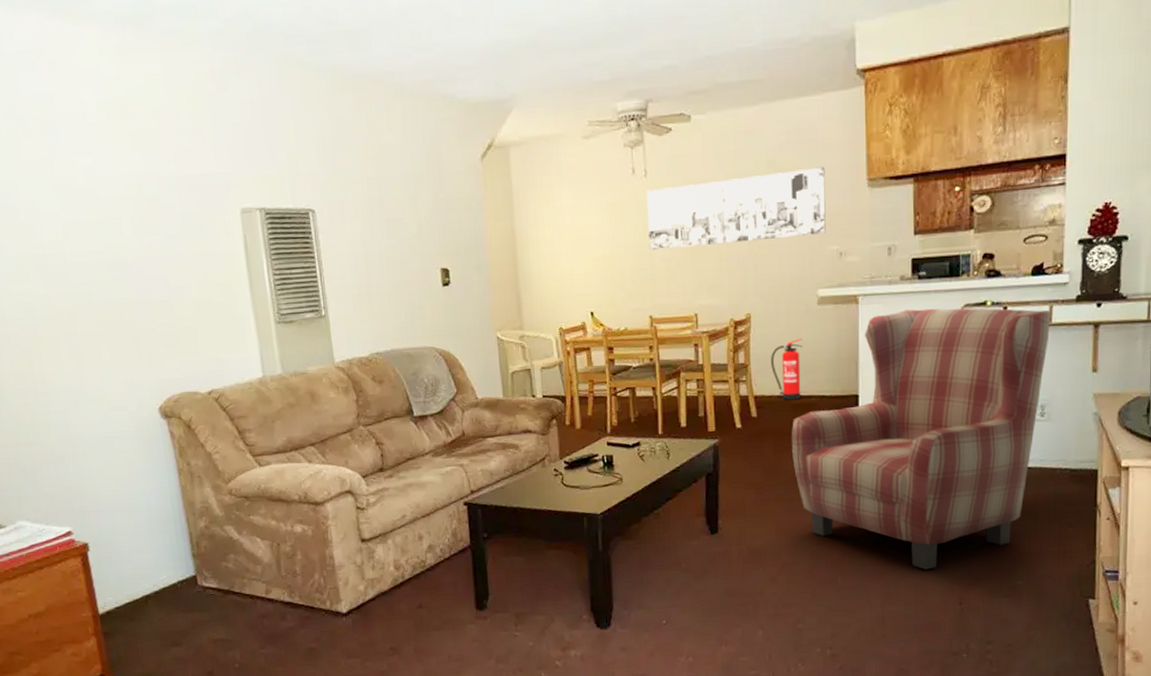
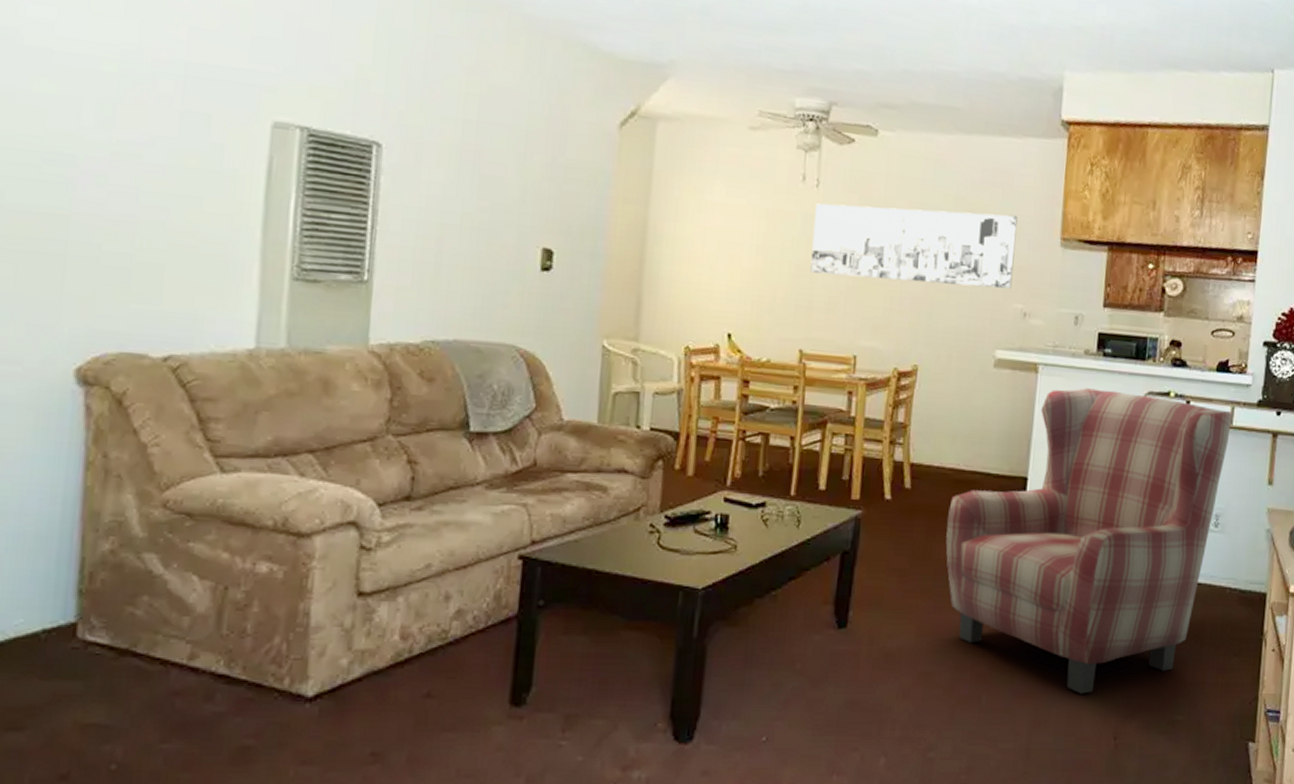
fire extinguisher: present [771,338,803,400] -> none [934,402,973,474]

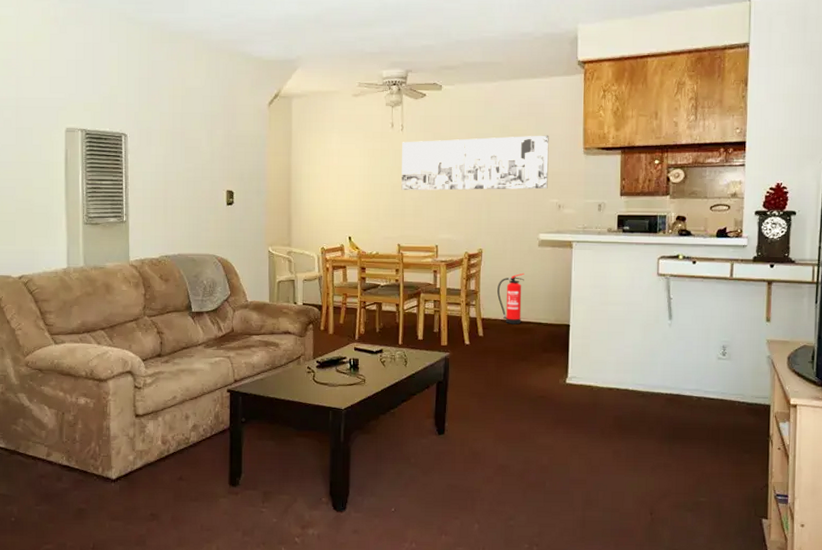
fire extinguisher: none [934,402,973,474] -> present [497,273,524,325]
armchair: present [945,388,1232,694] -> none [511,257,732,481]

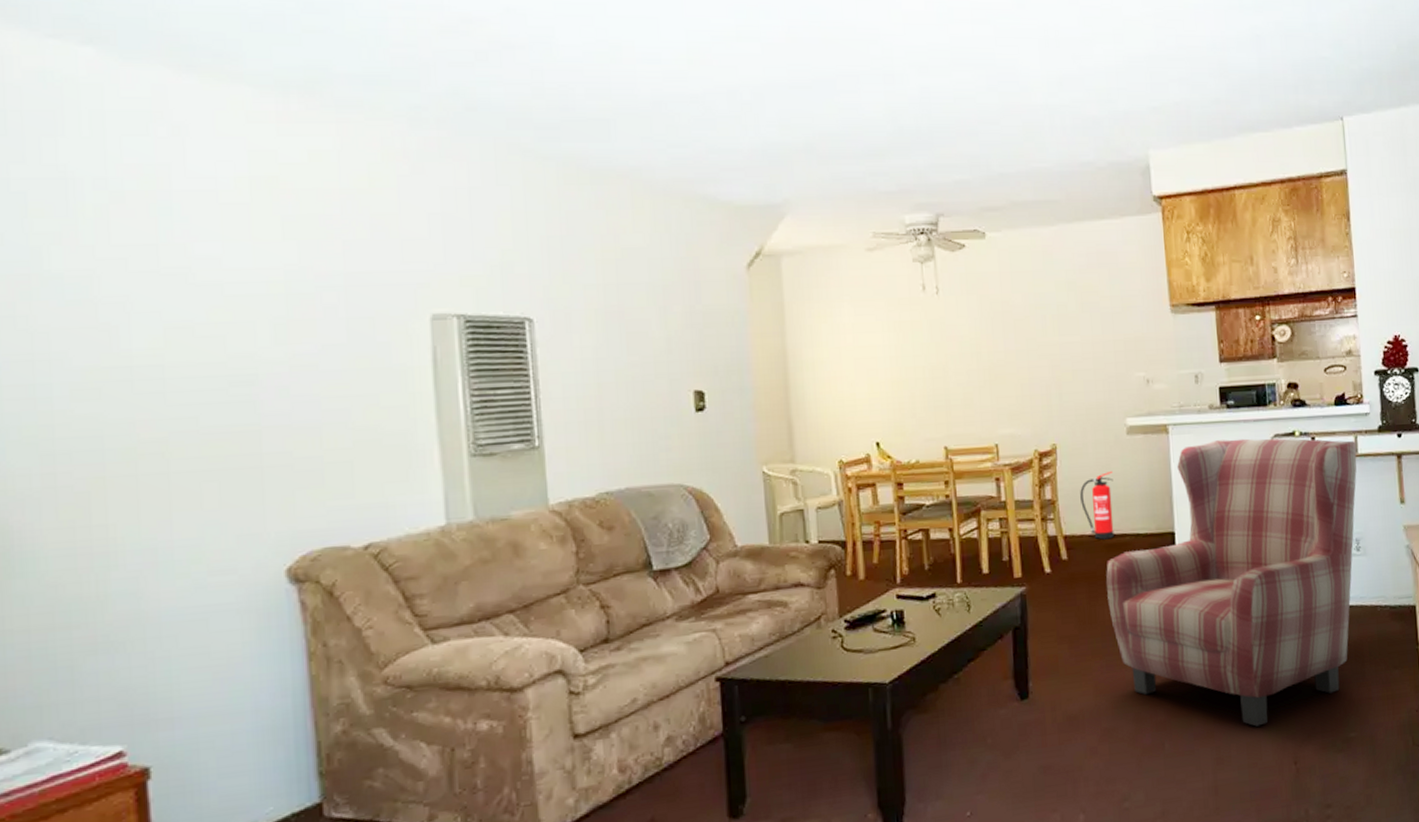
wall art: present [401,135,549,191] -> none [939,291,1132,375]
armchair: none [511,257,732,481] -> present [1106,438,1357,727]

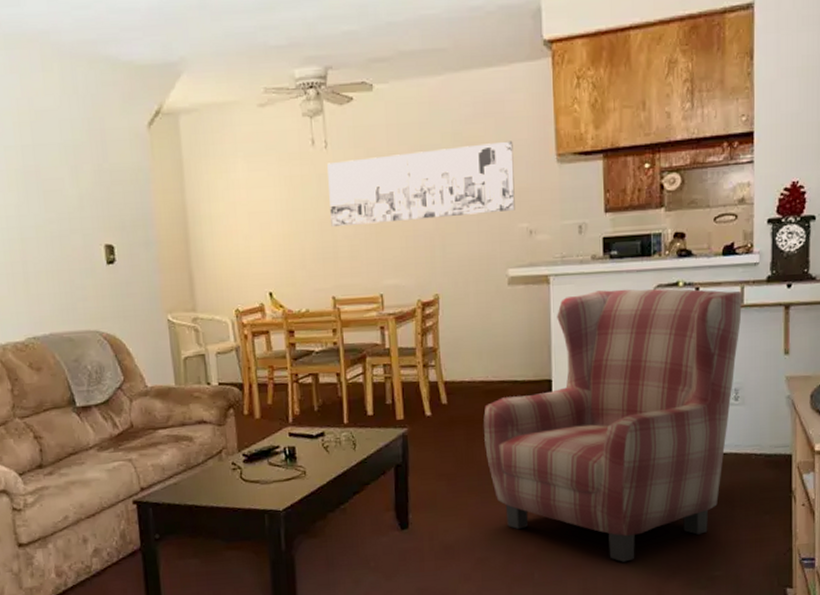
wall art: none [939,291,1132,375] -> present [327,141,515,228]
fire extinguisher: present [1080,470,1114,540] -> none [461,320,493,386]

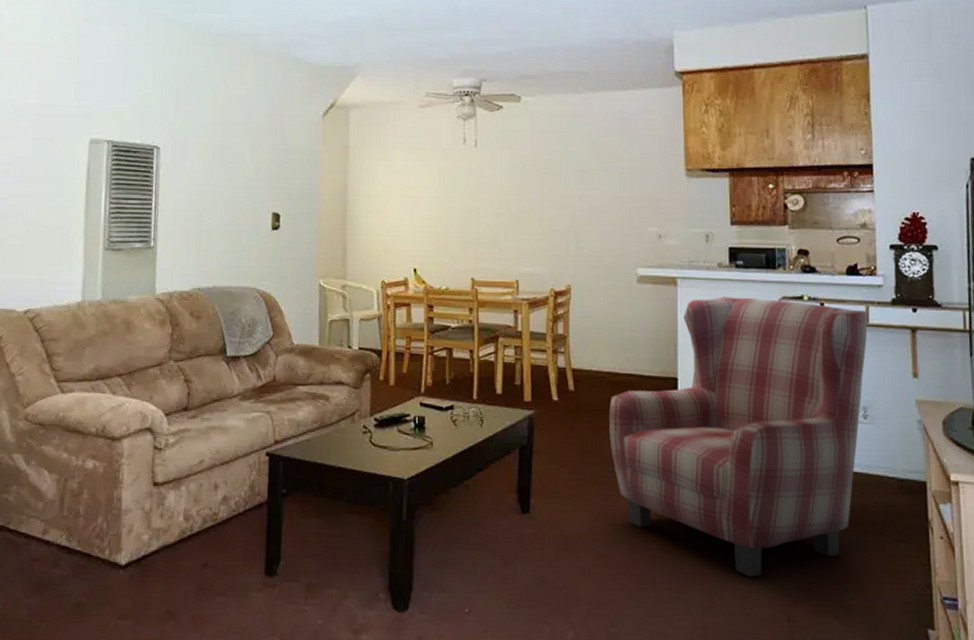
wall art: present [327,141,515,228] -> none [475,154,646,216]

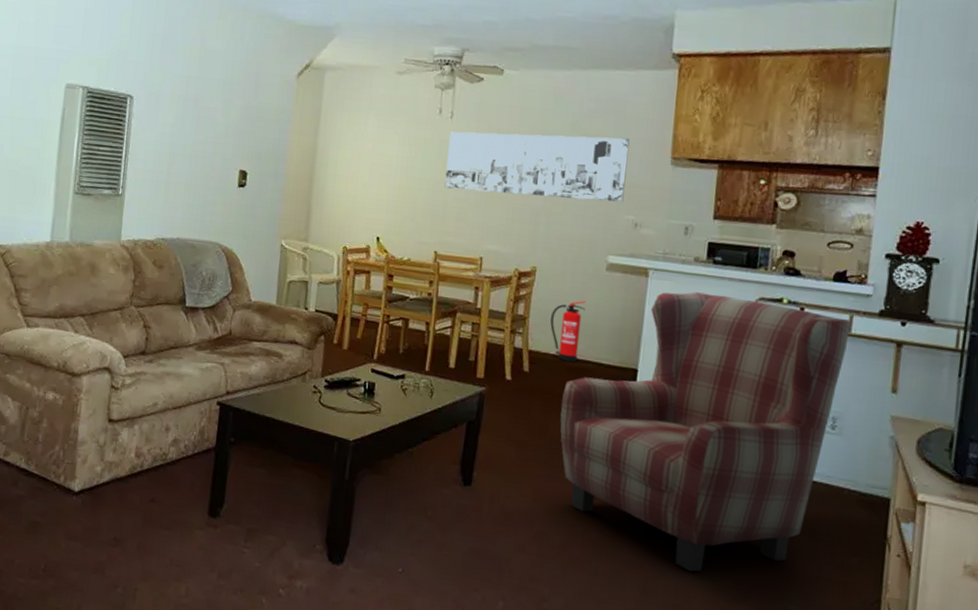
wall art: none [475,154,646,216] -> present [444,131,630,202]
fire extinguisher: none [590,314,622,377] -> present [550,300,586,363]

